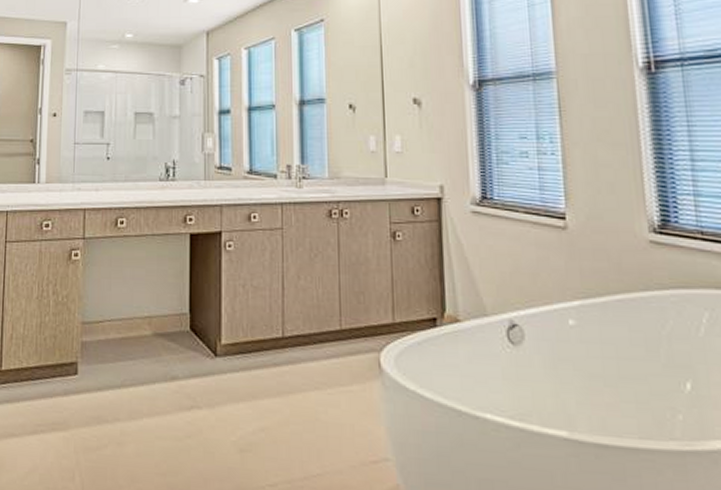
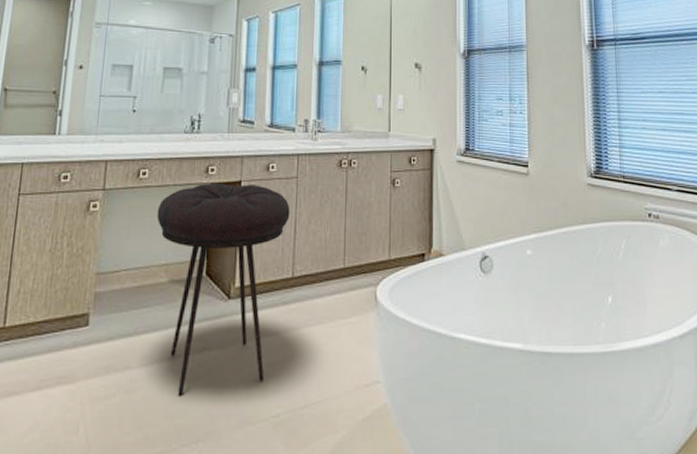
stool: none [137,233,276,454] -> present [157,182,290,397]

